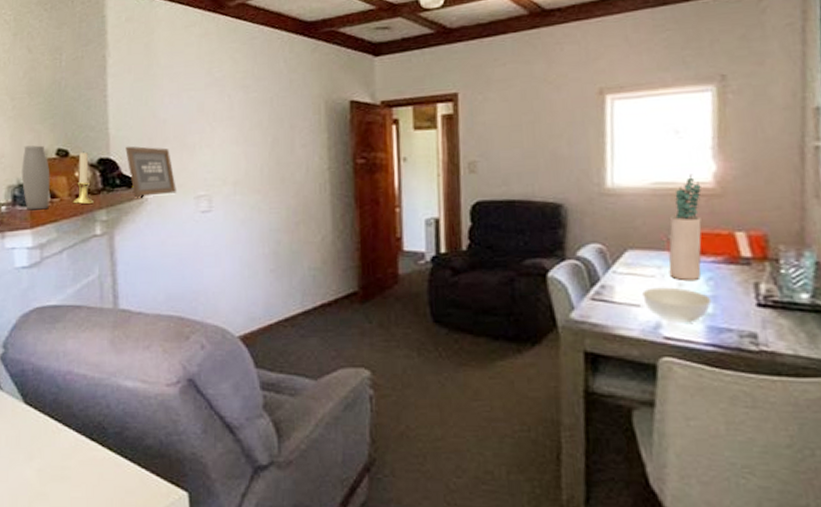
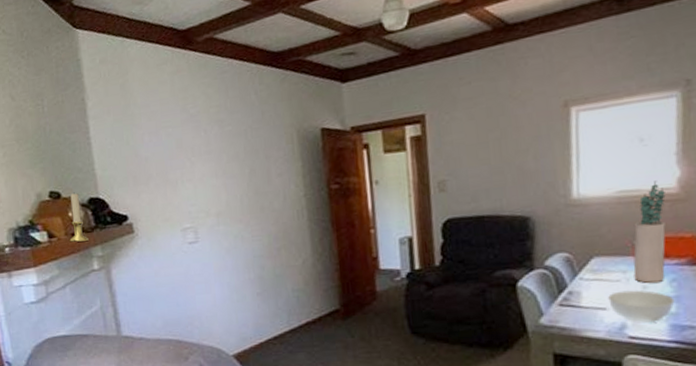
vase: present [21,145,50,211] -> none [18,189,48,251]
picture frame: present [125,146,176,197] -> none [113,184,164,233]

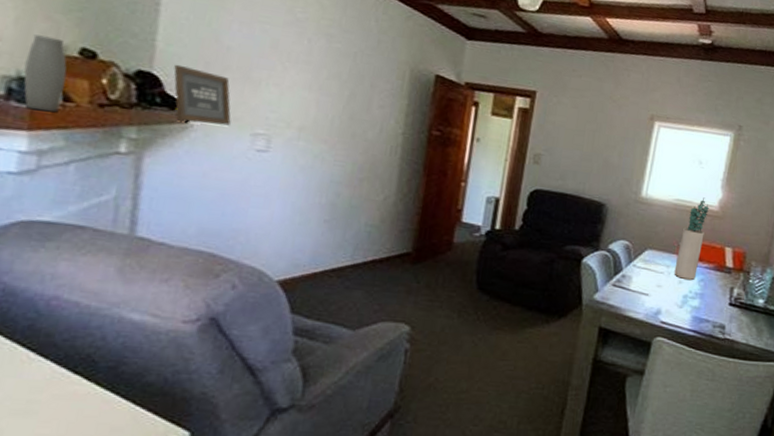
vase: none [18,189,48,251] -> present [23,34,67,113]
candle holder: present [68,192,89,244] -> none [91,58,124,119]
picture frame: none [113,184,164,233] -> present [174,64,231,126]
bowl: present [608,290,675,324] -> none [651,281,700,313]

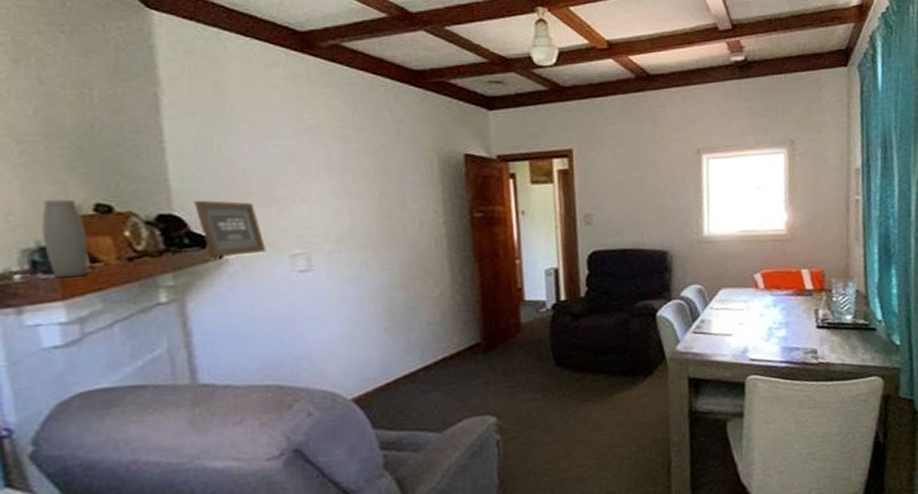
vase: present [674,197,709,281] -> none [752,223,778,312]

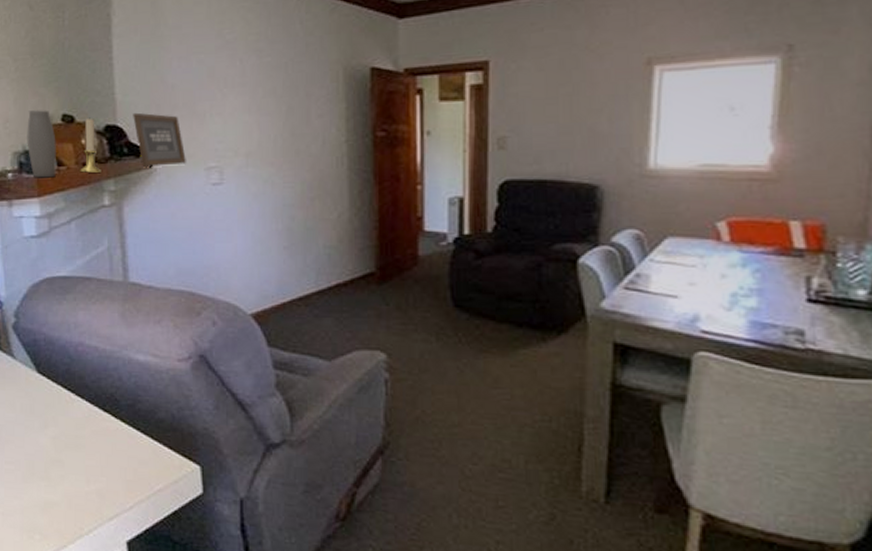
candle holder: none [122,206,154,270] -> present [78,117,101,174]

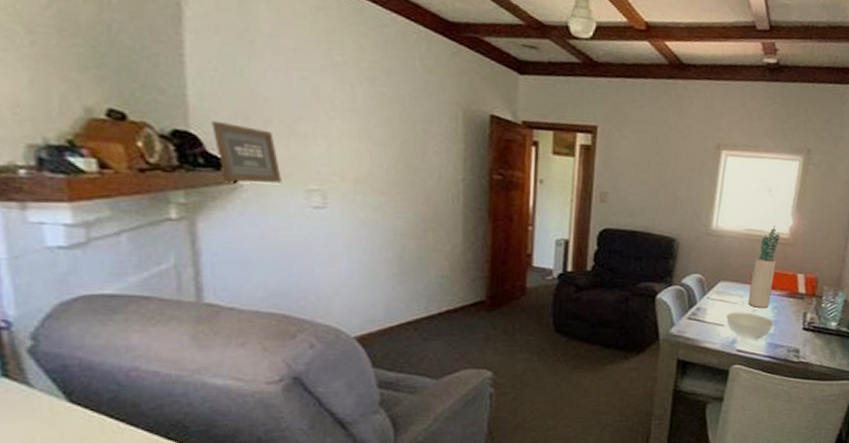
vase: present [27,110,56,178] -> none [50,97,98,181]
candle holder: present [78,117,101,174] -> none [132,118,166,183]
bowl: none [681,278,757,317] -> present [726,312,774,340]
vase: none [712,156,755,273] -> present [748,225,780,309]

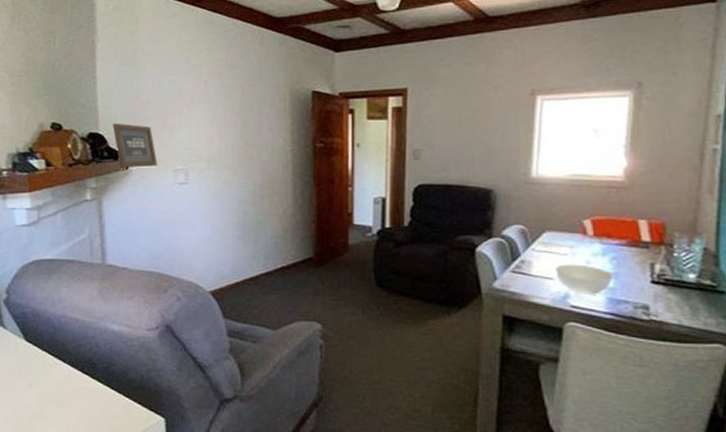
vase: present [748,225,780,309] -> none [579,168,613,260]

